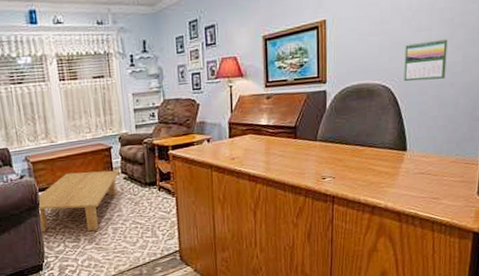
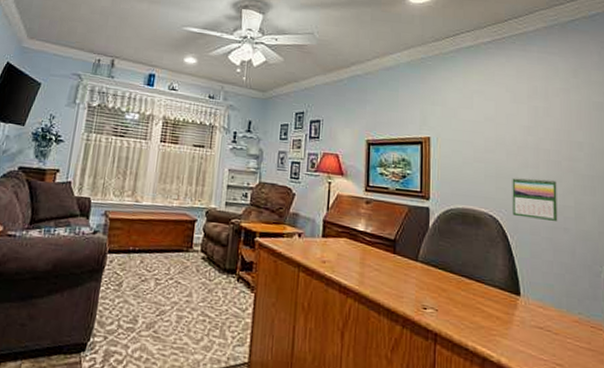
coffee table: present [39,170,120,232] -> none [98,238,199,315]

